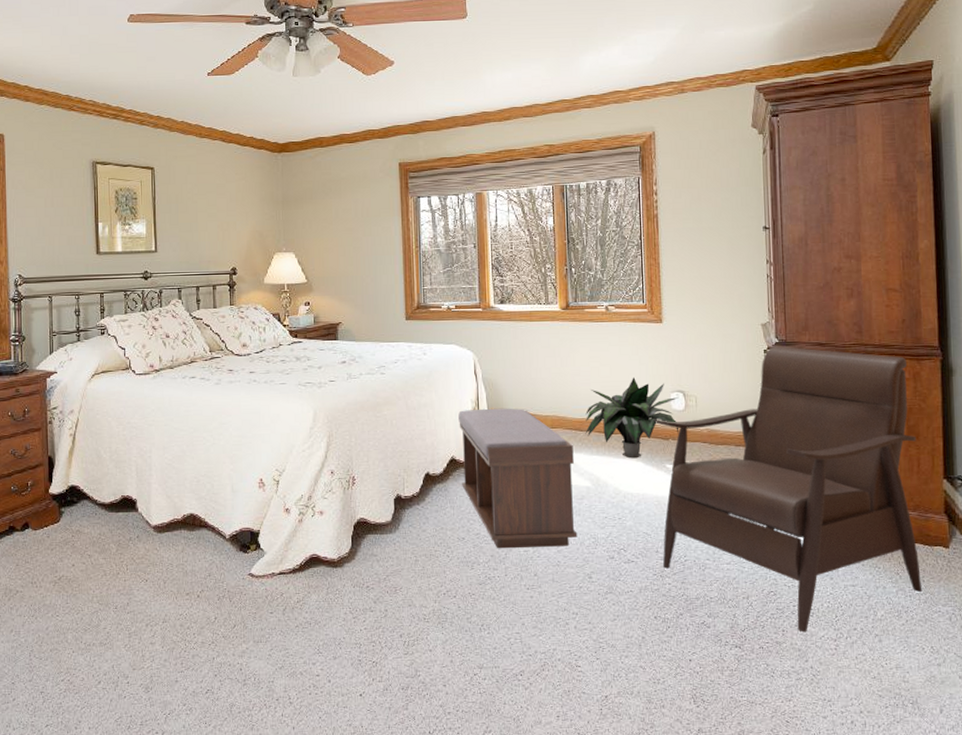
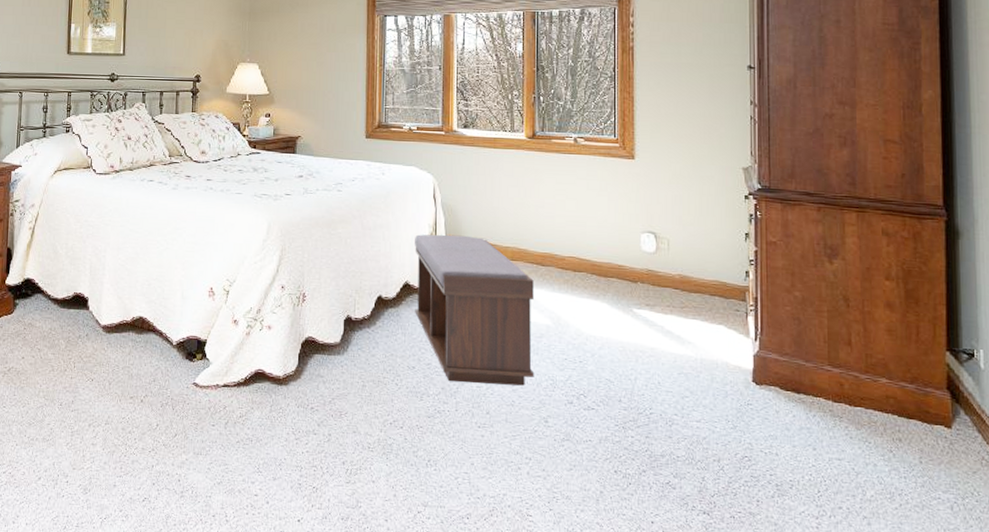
potted plant: present [585,376,678,459] -> none [547,213,649,300]
armchair: present [656,346,923,633] -> none [624,192,920,506]

